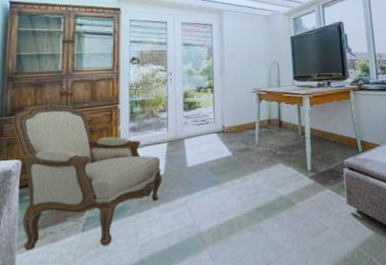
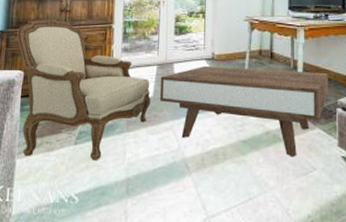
coffee table: none [171,136,335,220] -> present [159,65,328,158]

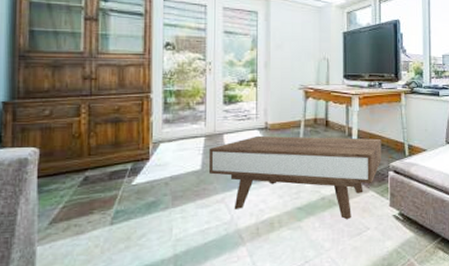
armchair: present [17,19,151,160] -> none [27,88,199,242]

